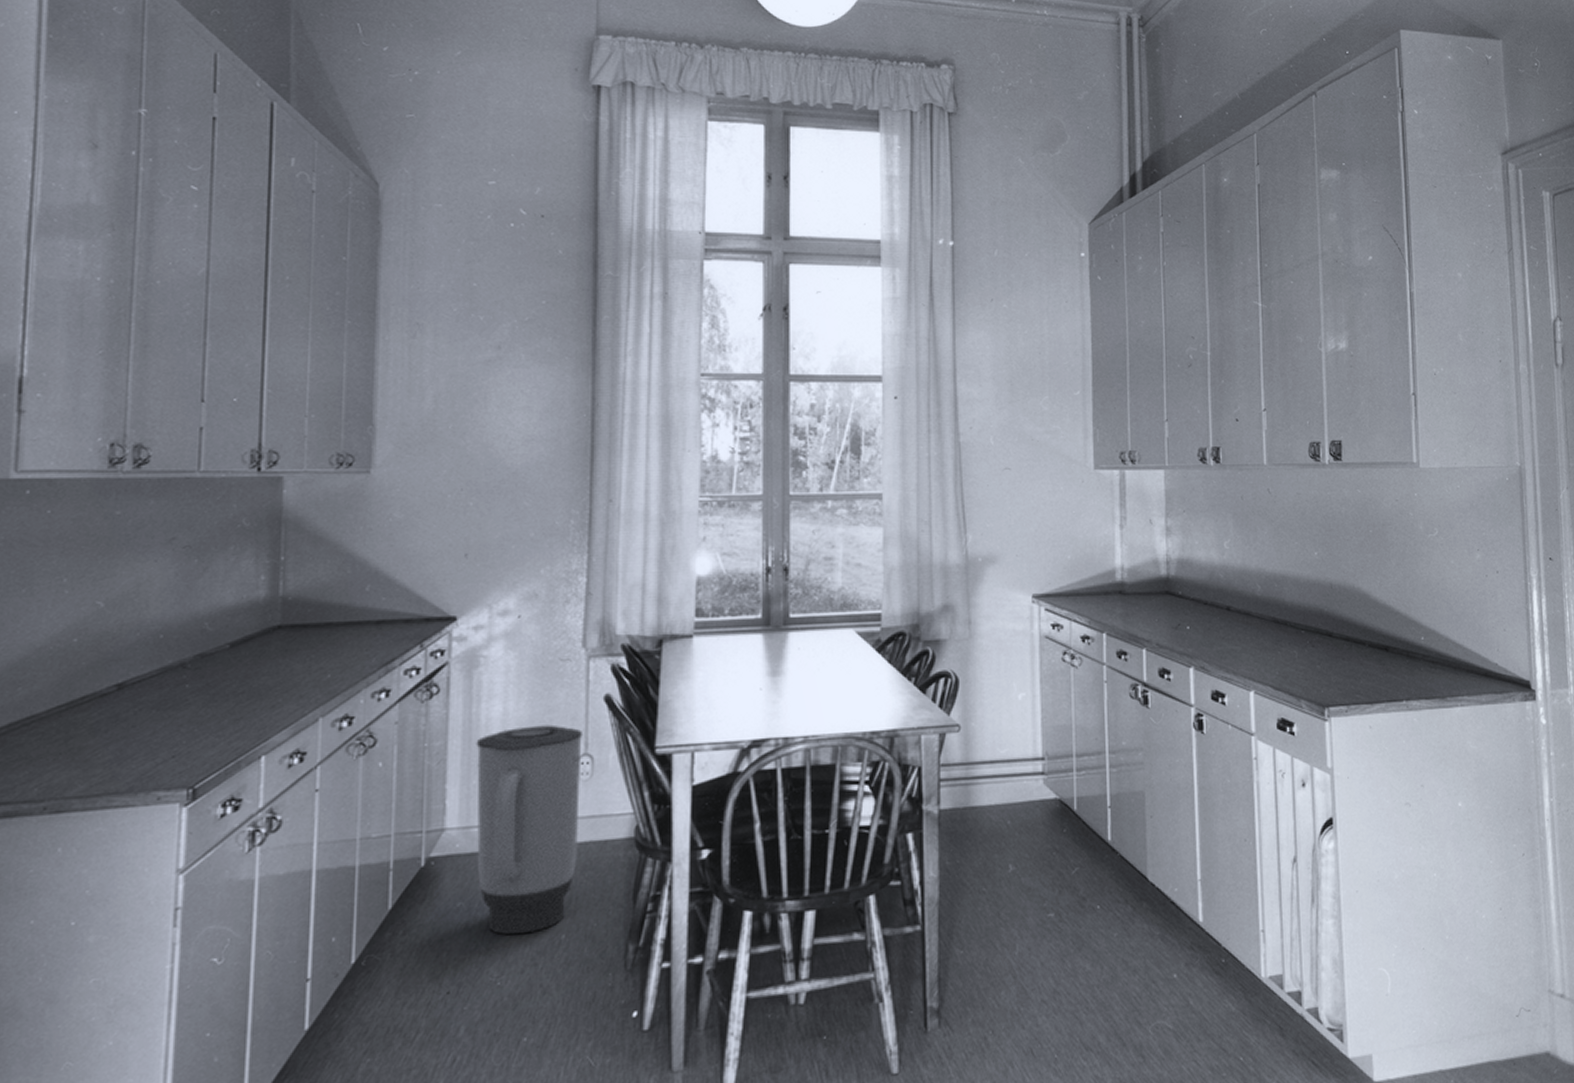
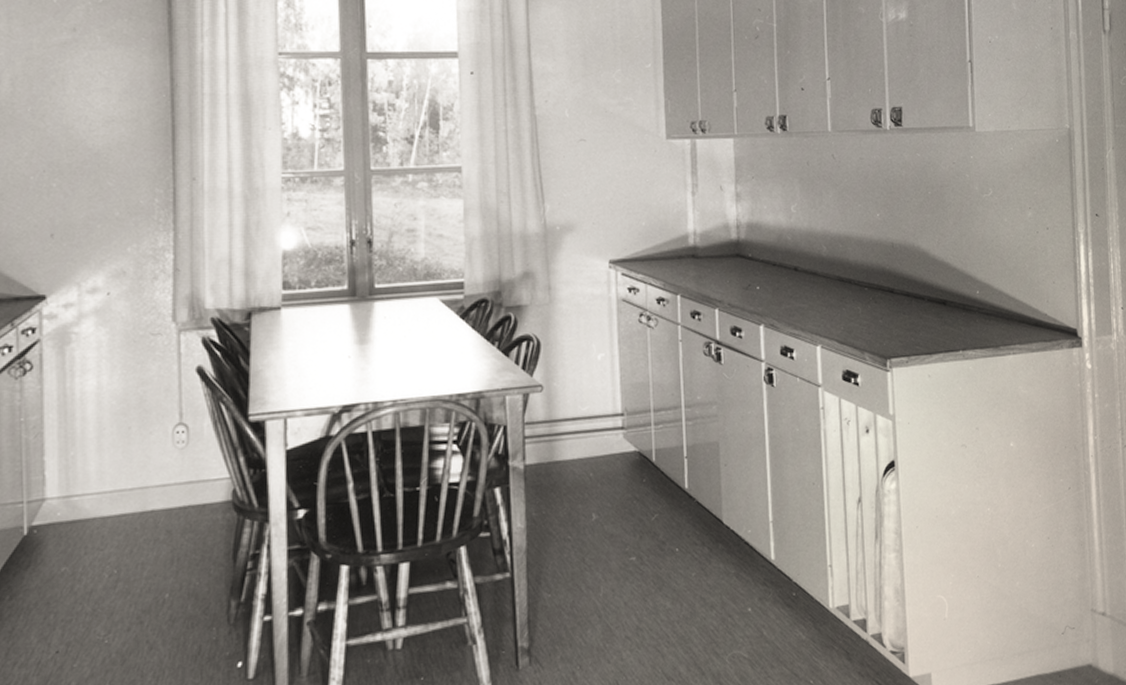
trash can: present [476,724,584,935] -> none [71,396,178,596]

